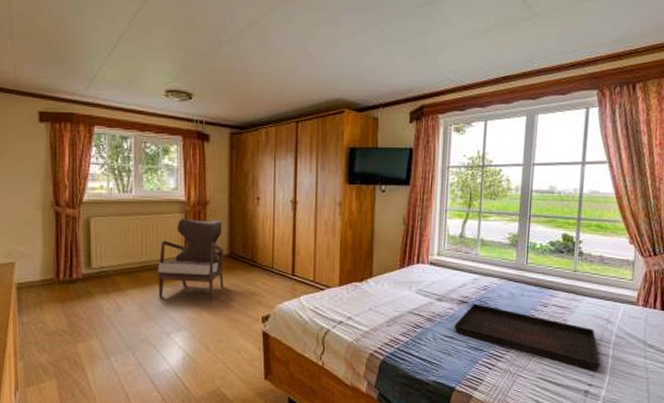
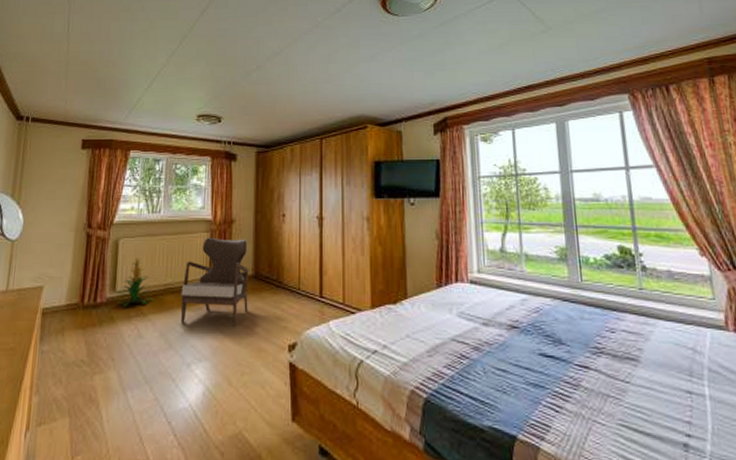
indoor plant: none [94,235,129,283] -> present [117,256,152,307]
serving tray: present [454,303,601,371] -> none [506,329,697,417]

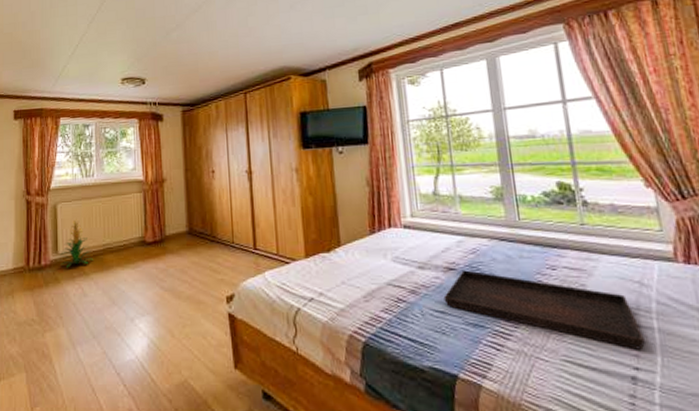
armchair: present [180,237,249,327] -> none [120,196,185,281]
serving tray: none [506,329,697,417] -> present [443,270,645,350]

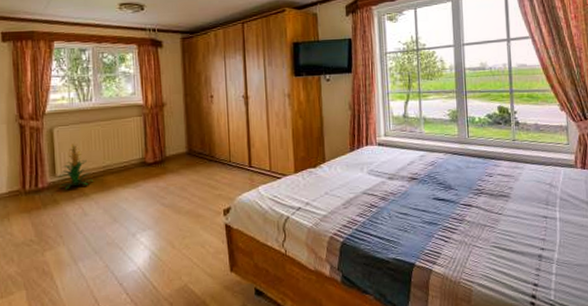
serving tray: present [443,270,645,350] -> none [407,179,550,235]

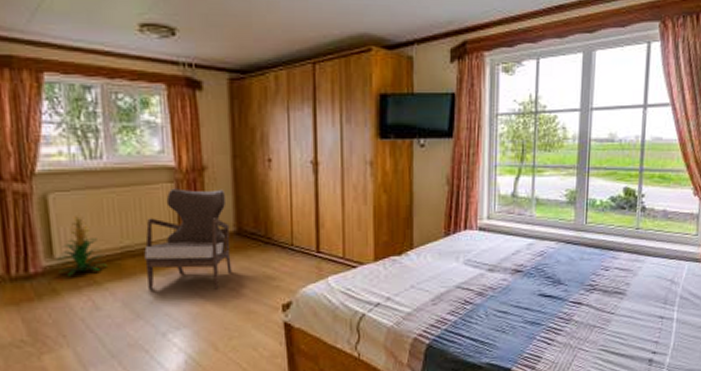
armchair: none [120,120,185,199] -> present [144,188,232,290]

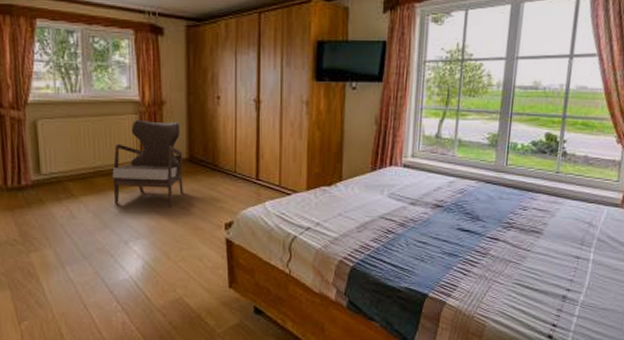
indoor plant: present [57,214,107,276] -> none [43,138,82,189]

